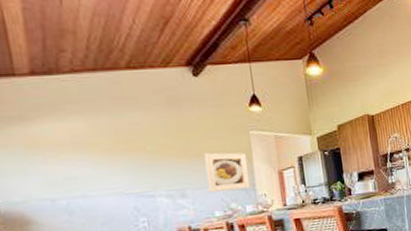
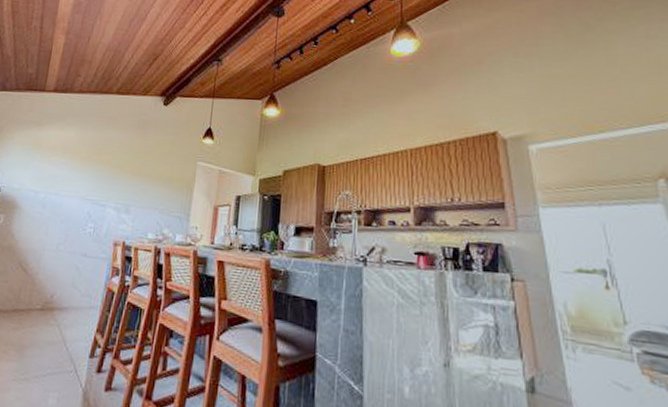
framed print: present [204,152,251,192] -> none [148,175,189,218]

